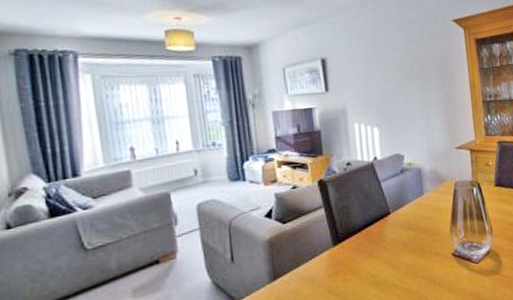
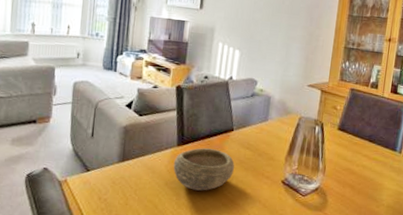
bowl: none [333,238,400,290] -> present [173,148,235,191]

